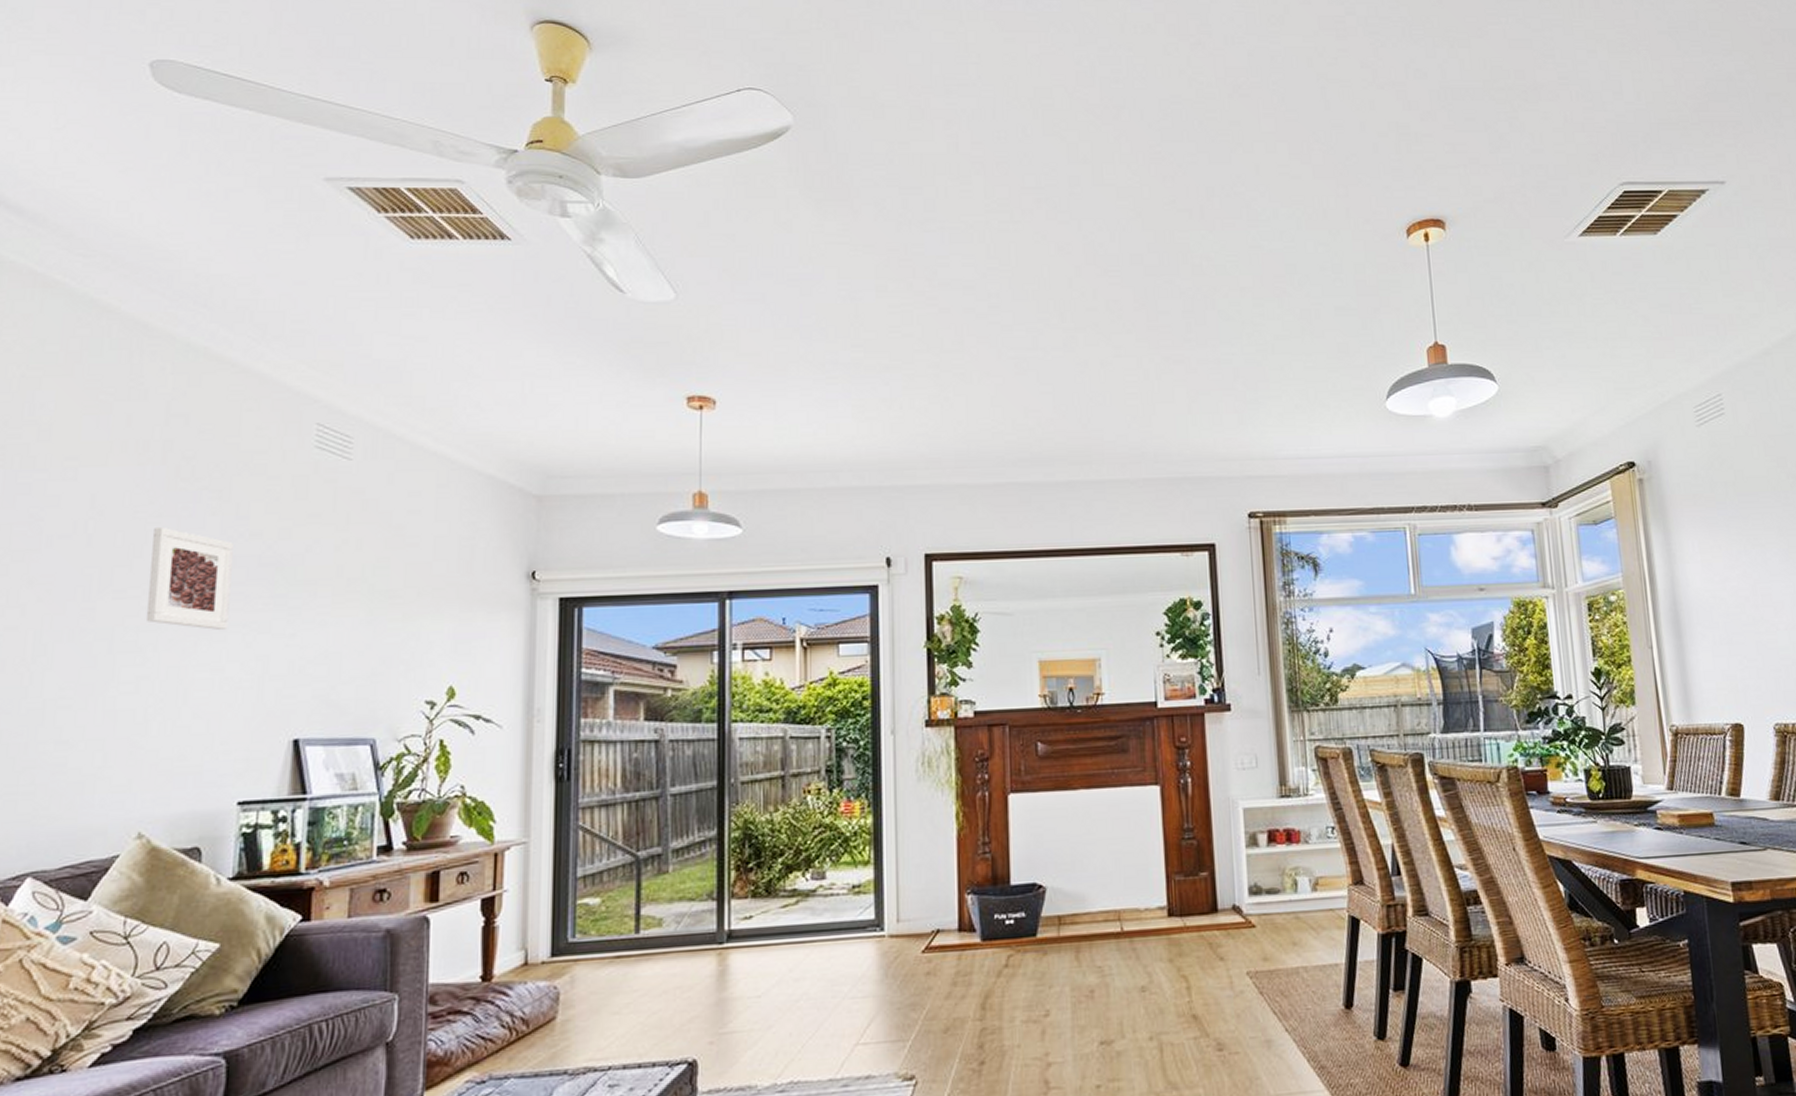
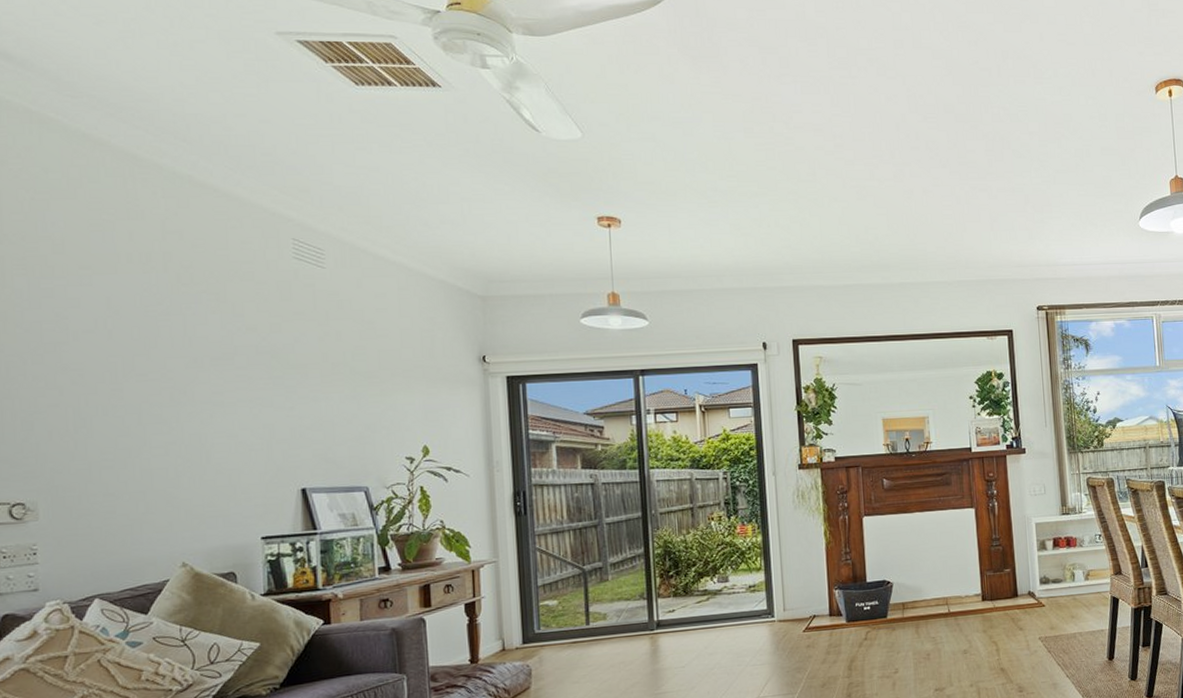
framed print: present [145,526,234,630] -> none [164,323,237,405]

